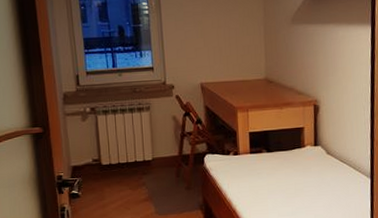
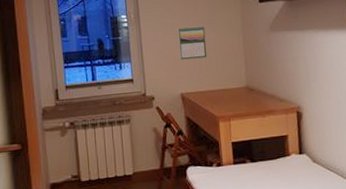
calendar: none [199,15,228,50] -> present [177,25,207,60]

